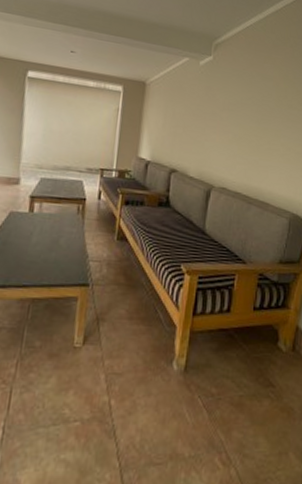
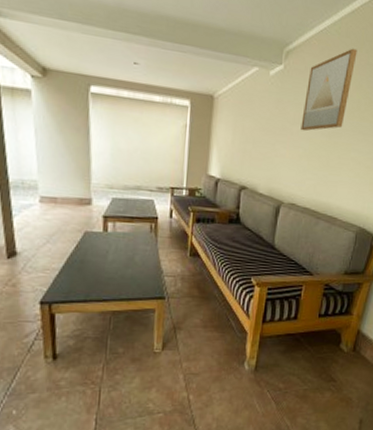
wall art: none [230,42,283,118] -> present [300,48,358,132]

